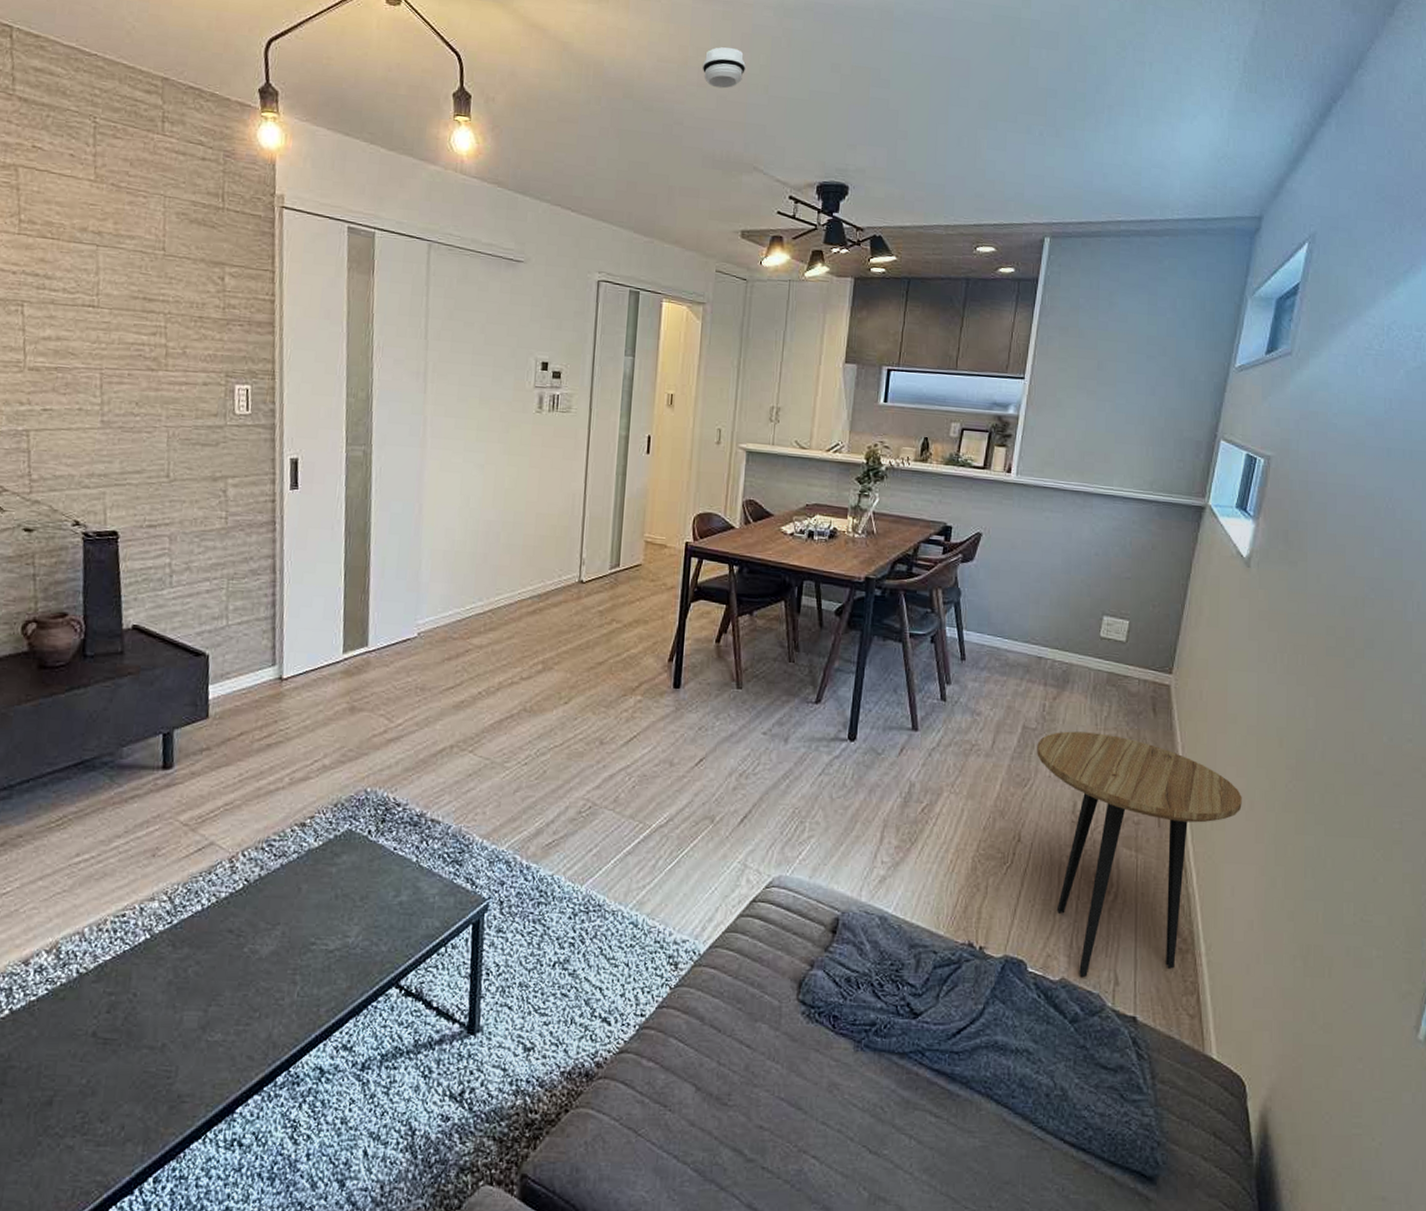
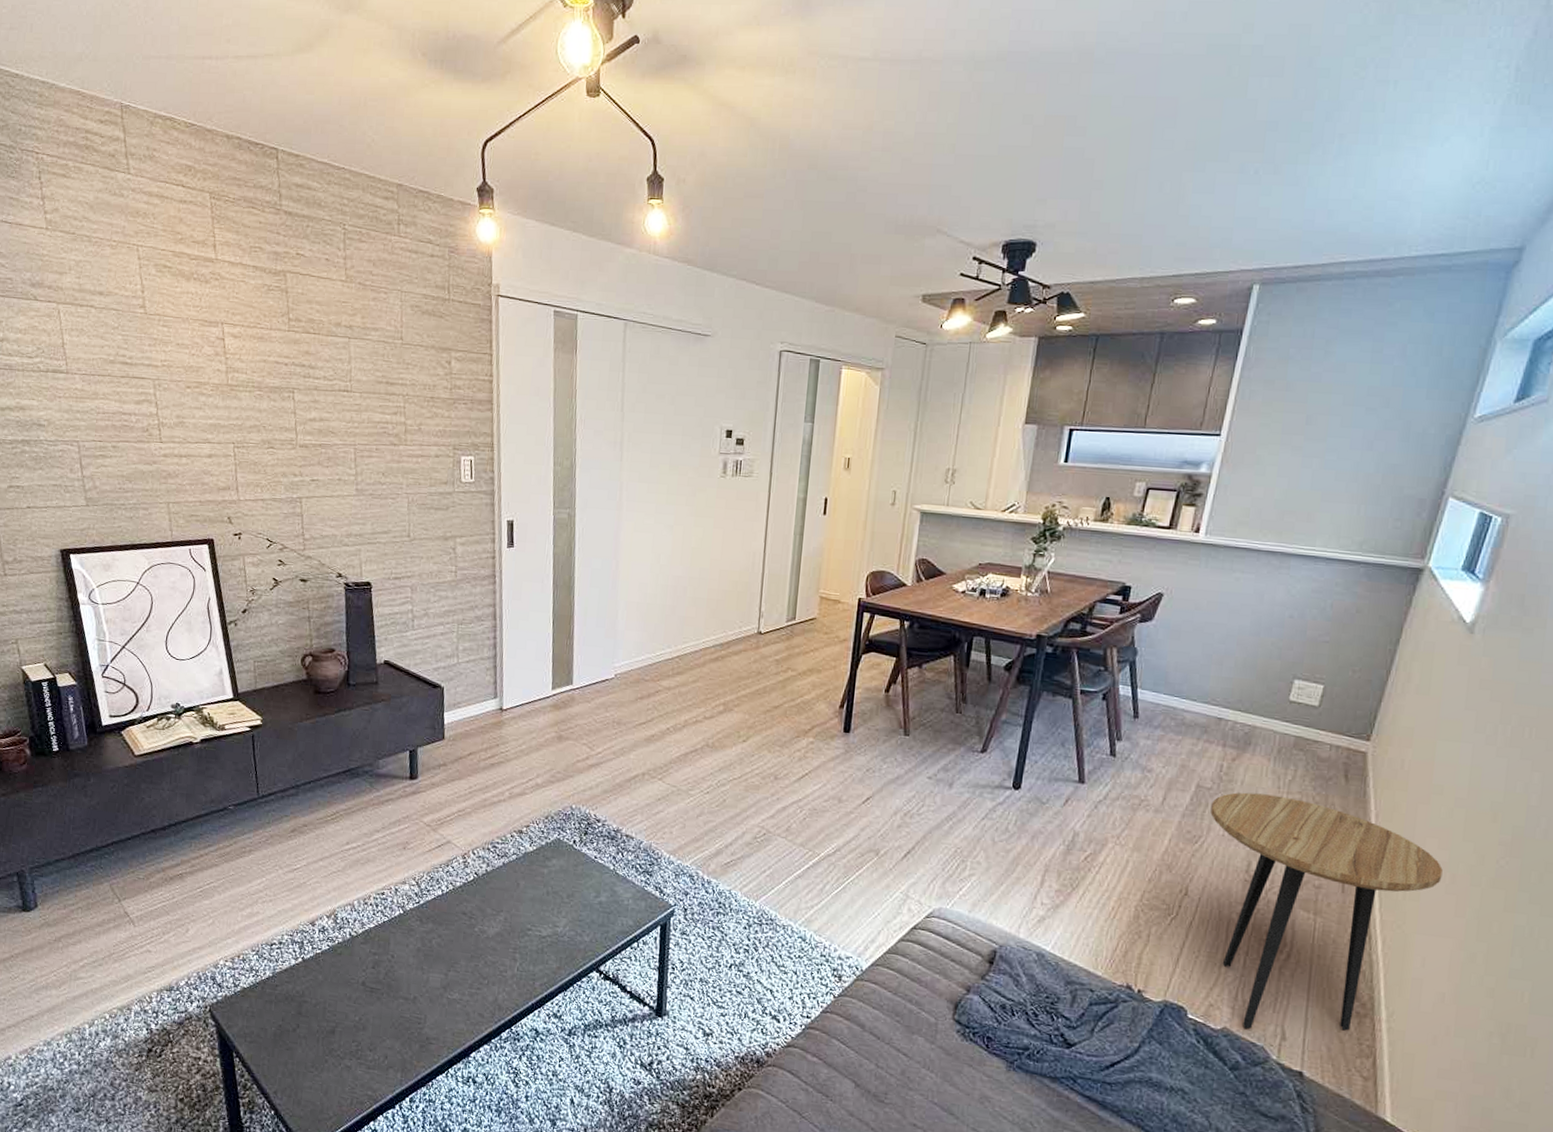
smoke detector: present [702,47,746,89] -> none [887,107,933,151]

